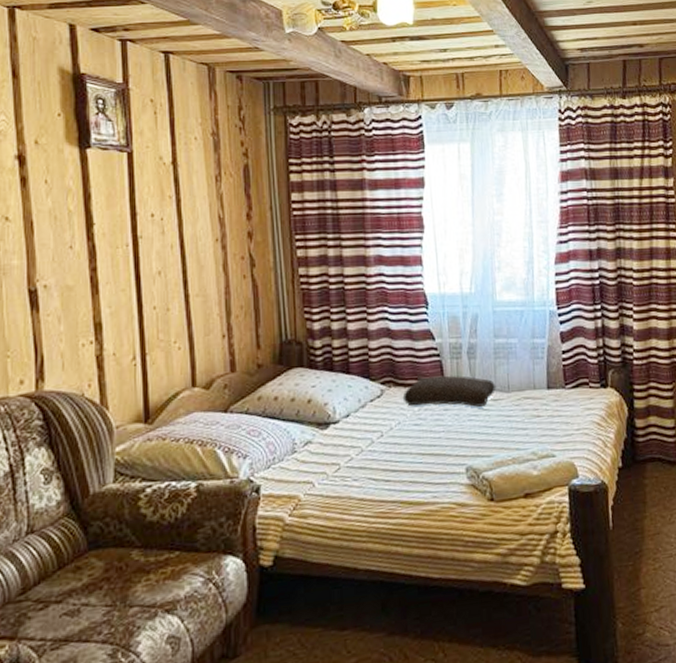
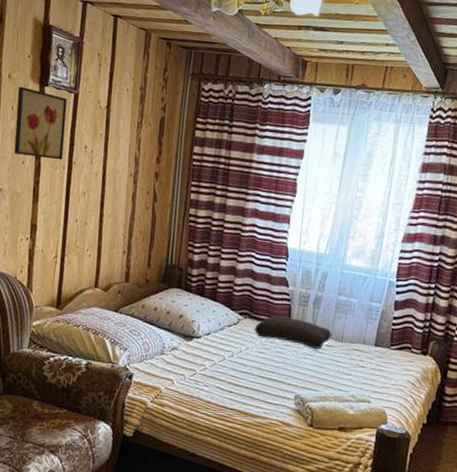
wall art: none [50,153,124,238] -> present [13,86,68,160]

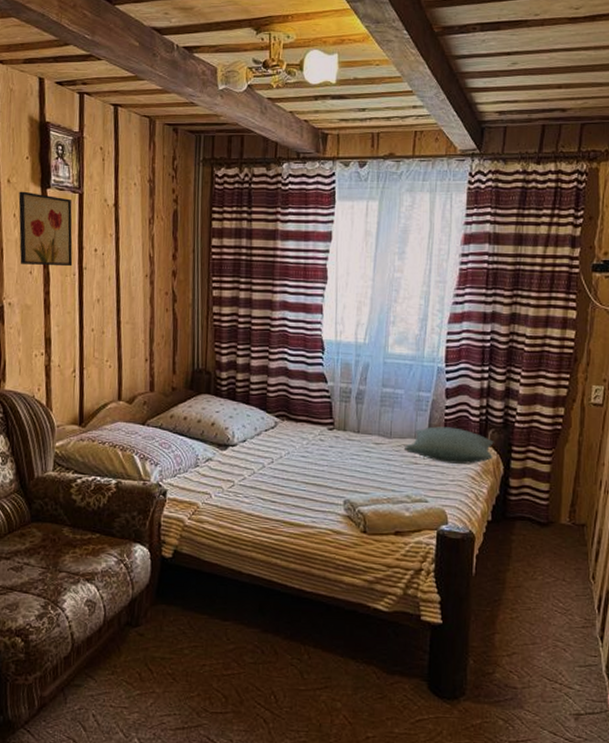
cushion: present [254,316,332,349] -> none [293,415,380,448]
pillow: none [352,334,434,371] -> present [403,426,494,464]

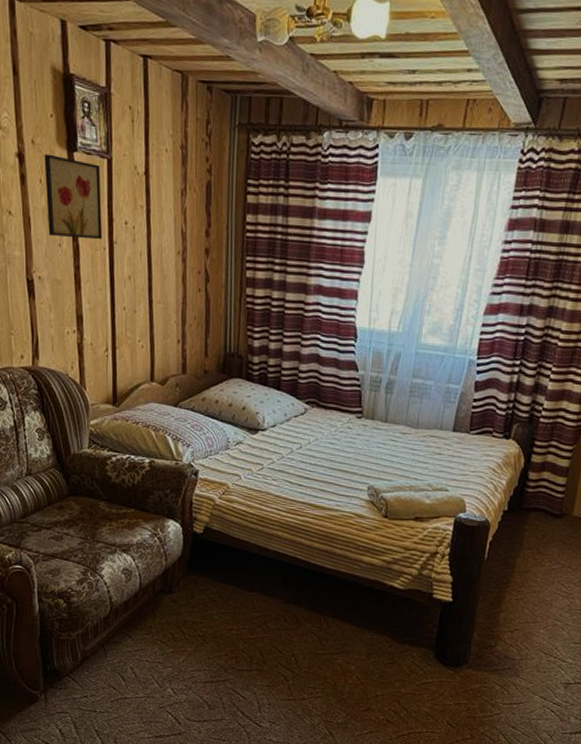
pillow: present [403,426,494,464] -> none [429,418,518,457]

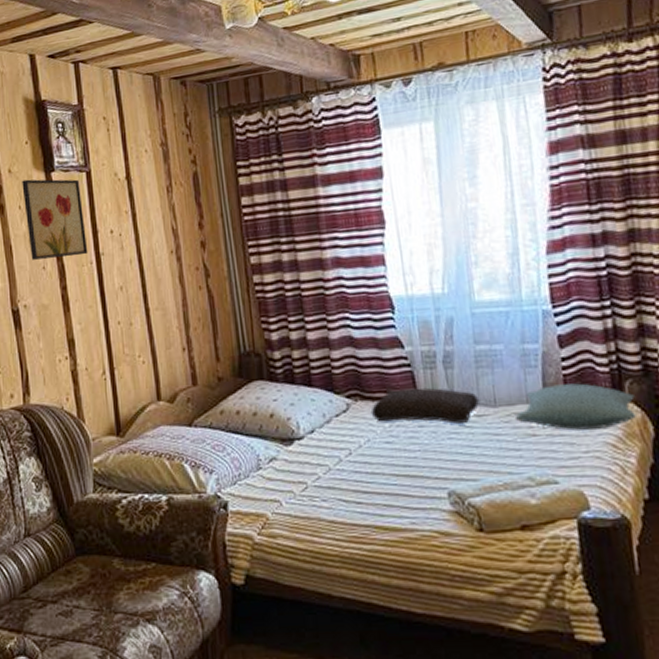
cushion: none [322,403,407,437] -> present [370,387,480,424]
pillow: none [429,418,518,457] -> present [514,383,636,431]

